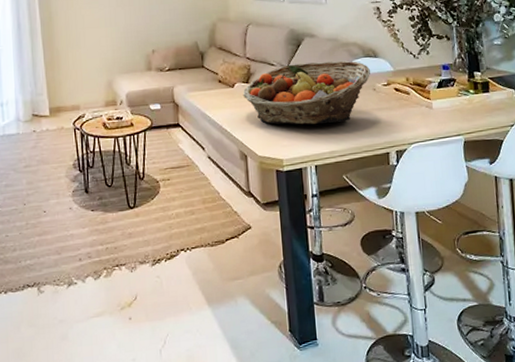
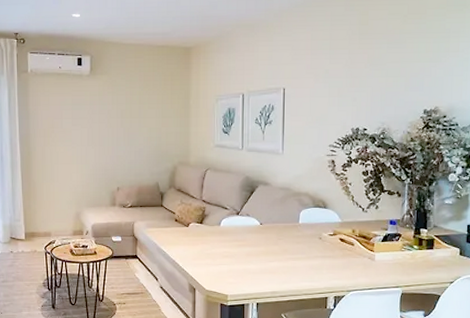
fruit basket: present [242,60,370,125] -> none [196,209,318,267]

